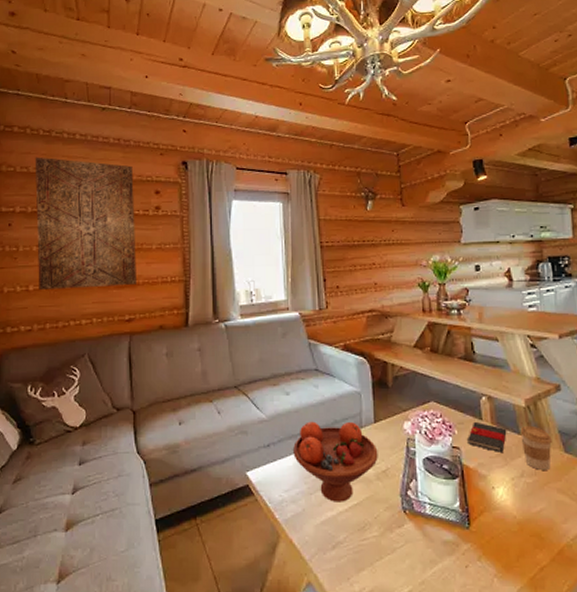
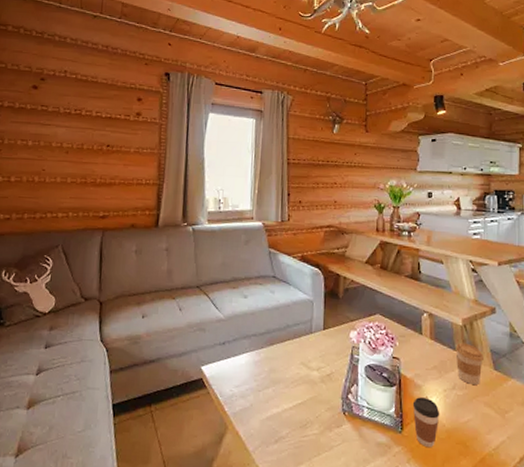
wall art: present [35,157,136,291] -> none [20,56,118,185]
fruit bowl: present [293,421,378,502] -> none [246,324,325,401]
book: present [468,421,507,452] -> none [407,335,444,365]
coffee cup: none [478,488,510,543] -> present [412,397,440,448]

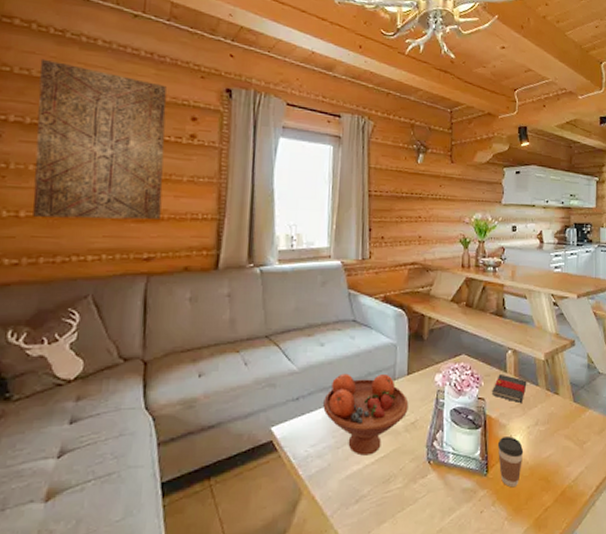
wall art: none [20,56,118,185] -> present [33,58,167,220]
fruit bowl: none [246,324,325,401] -> present [323,373,409,456]
book: none [407,335,444,365] -> present [492,373,527,403]
coffee cup: present [456,342,484,385] -> none [538,377,564,418]

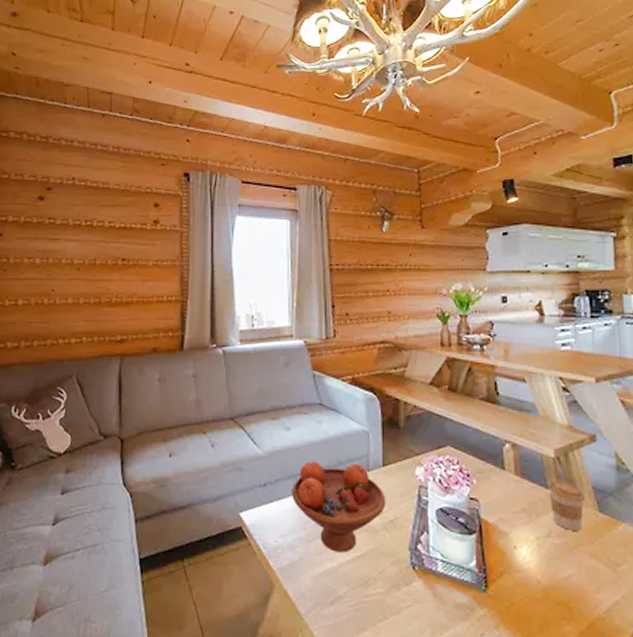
wall art: present [33,58,167,220] -> none [28,164,132,306]
book: present [492,373,527,403] -> none [487,471,533,507]
coffee cup: present [497,436,524,488] -> none [498,547,534,611]
coffee cup: none [538,377,564,418] -> present [548,478,585,531]

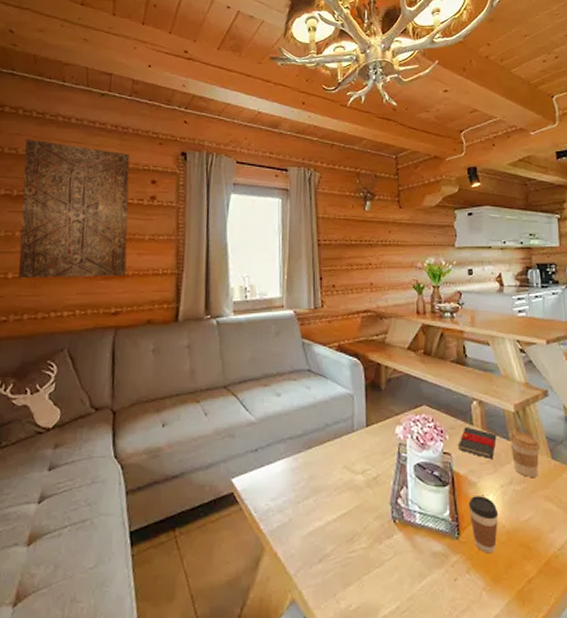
wall art: none [28,164,132,306] -> present [19,139,130,279]
fruit bowl: present [292,461,386,553] -> none [282,425,369,511]
book: none [487,471,533,507] -> present [458,426,497,458]
coffee cup: none [498,547,534,611] -> present [468,496,499,554]

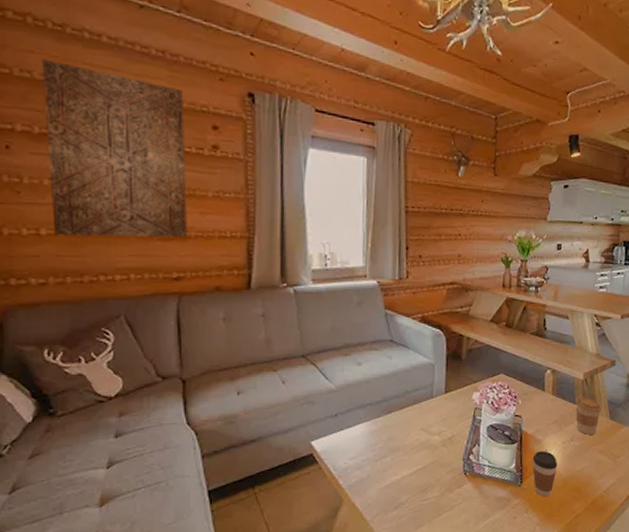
book: present [458,426,497,458] -> none [529,392,565,420]

